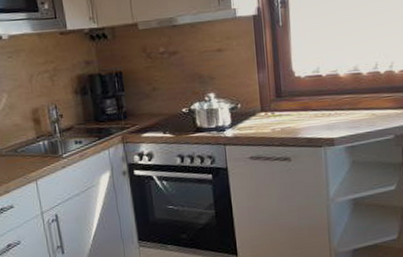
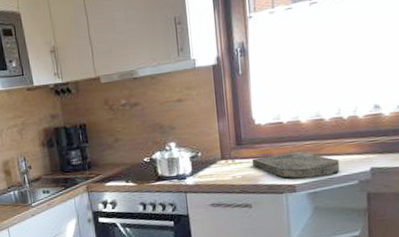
cutting board: none [292,105,377,133] -> present [252,152,340,179]

